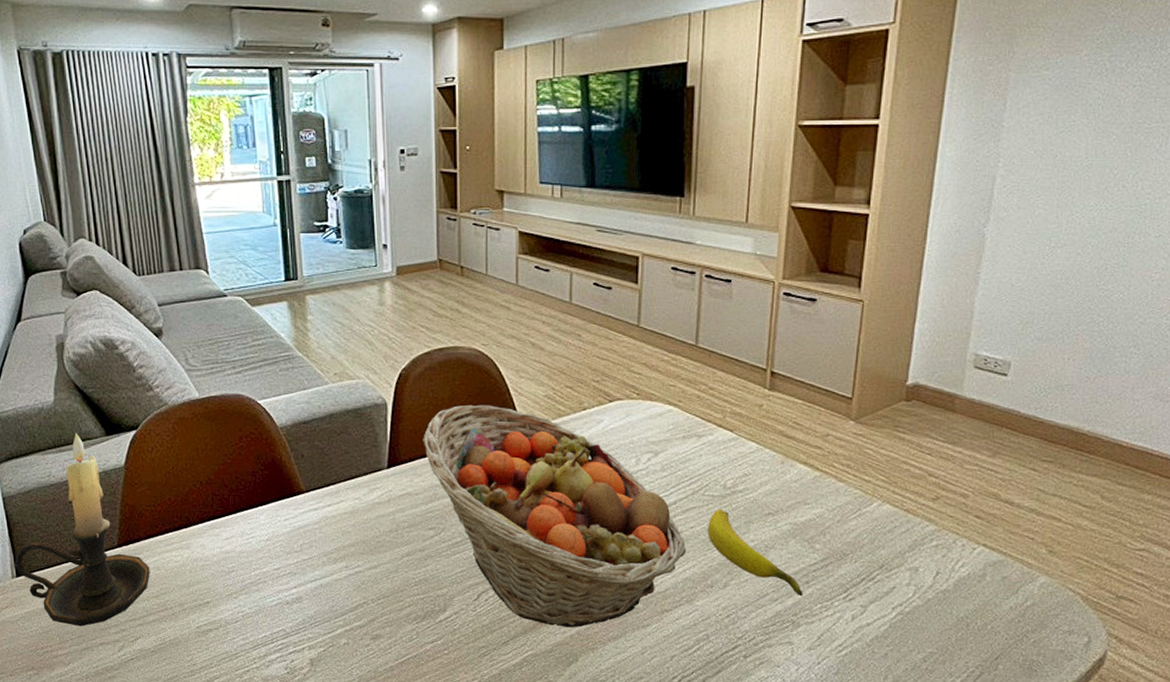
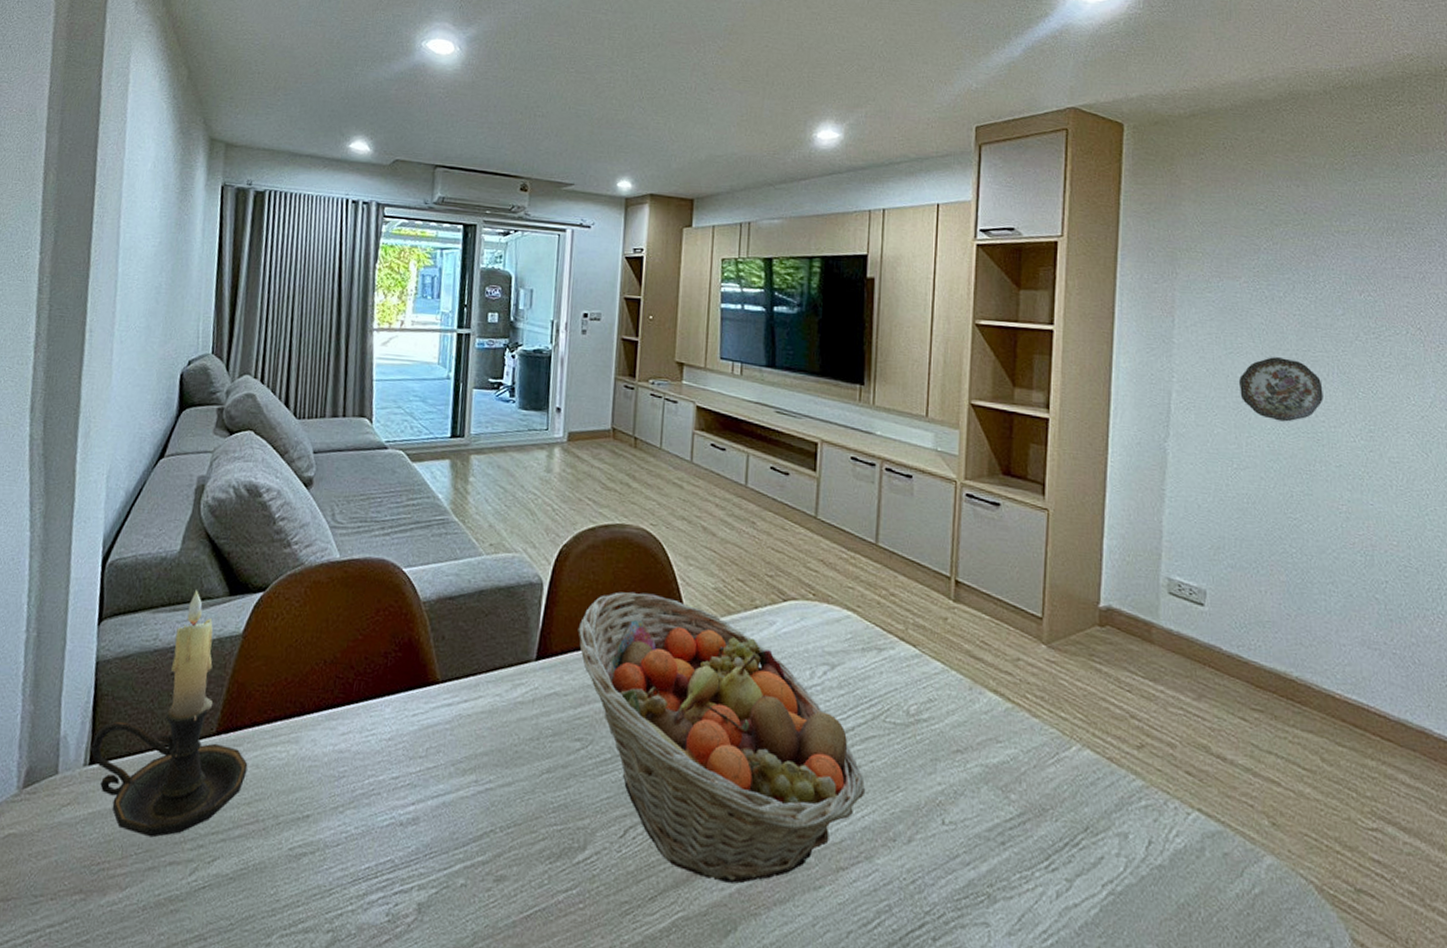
banana: present [708,510,803,597] -> none [889,741,999,862]
decorative plate: none [1066,132,1154,197] -> present [1239,357,1323,422]

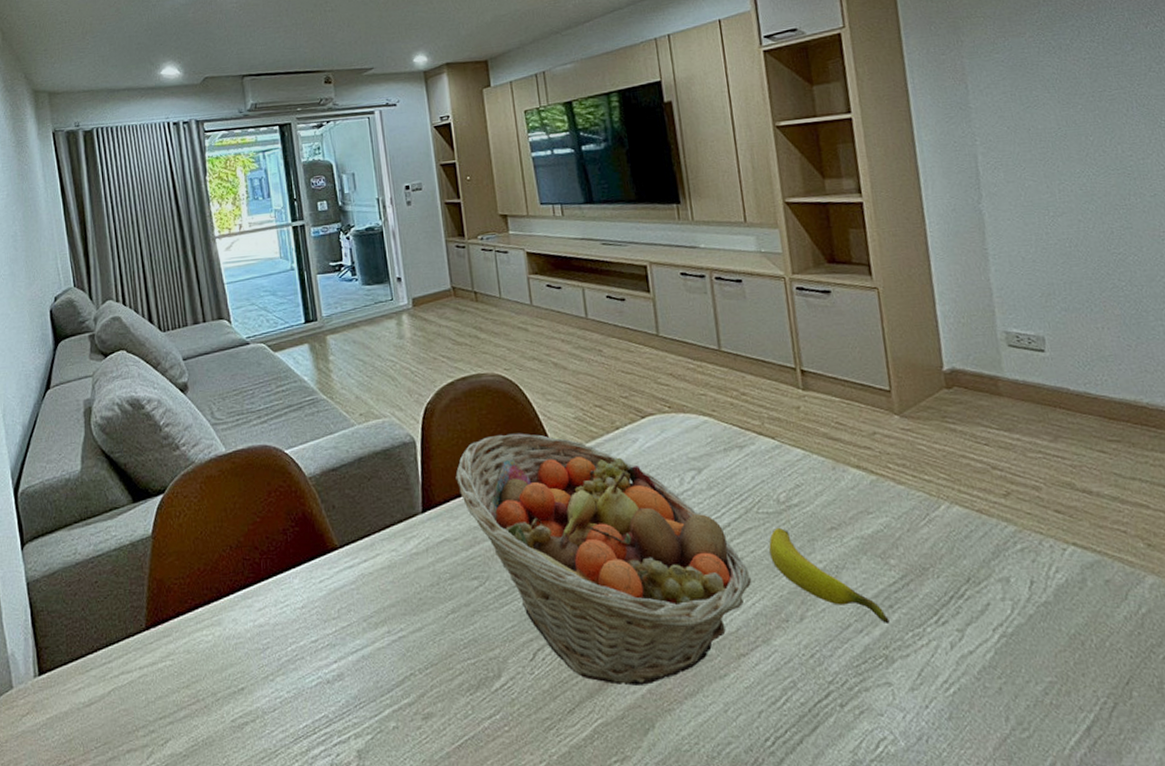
candle holder: present [91,590,248,838] -> none [37,503,180,731]
banana: none [889,741,999,862] -> present [769,528,890,625]
decorative plate: present [1239,357,1323,422] -> none [1041,102,1127,164]

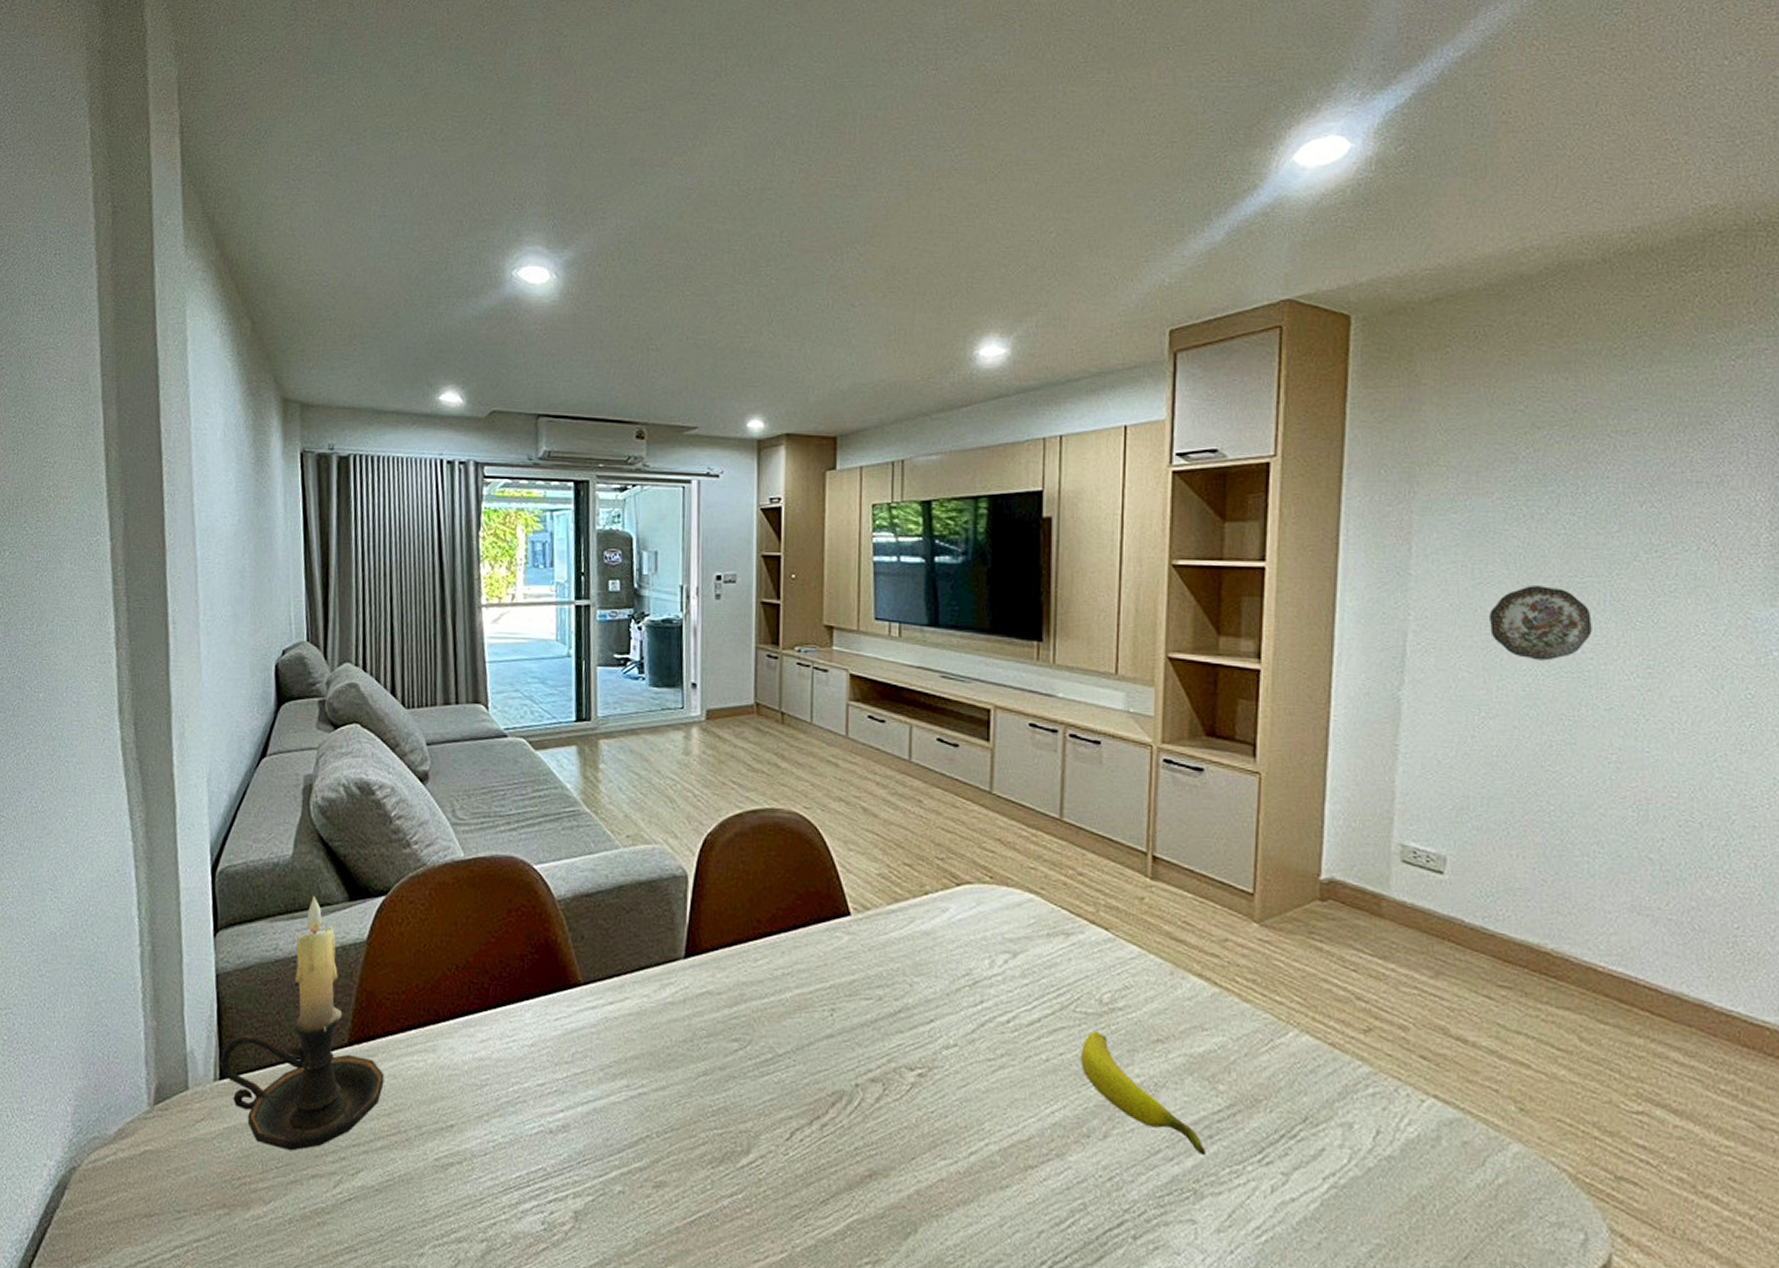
candle holder: none [37,503,180,731] -> present [220,896,385,1151]
fruit basket: present [454,433,751,686] -> none [727,881,1054,1185]
decorative plate: none [1041,102,1127,164] -> present [1490,586,1592,661]

